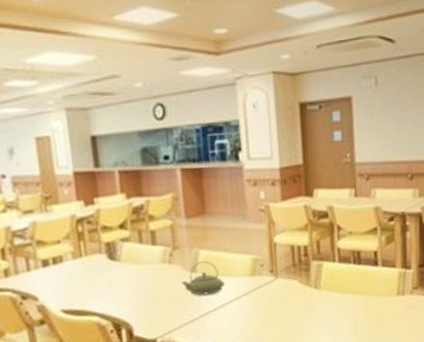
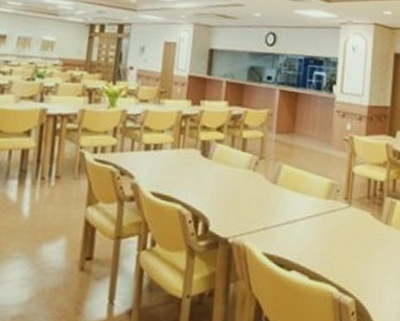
teapot: present [182,261,225,296] -> none [261,175,301,208]

